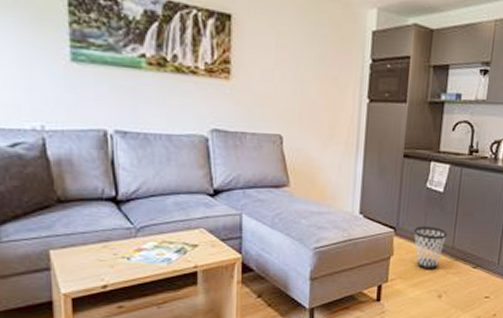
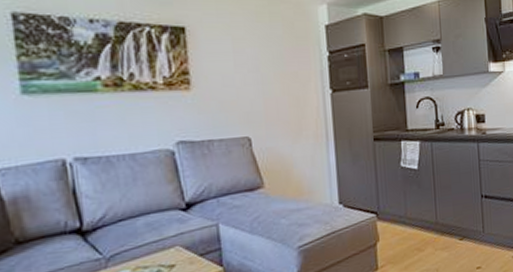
wastebasket: present [413,226,447,269] -> none [395,205,429,250]

